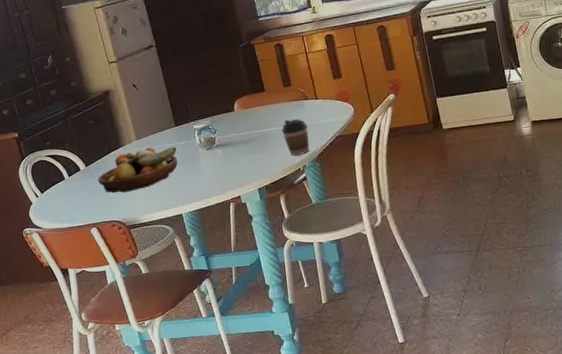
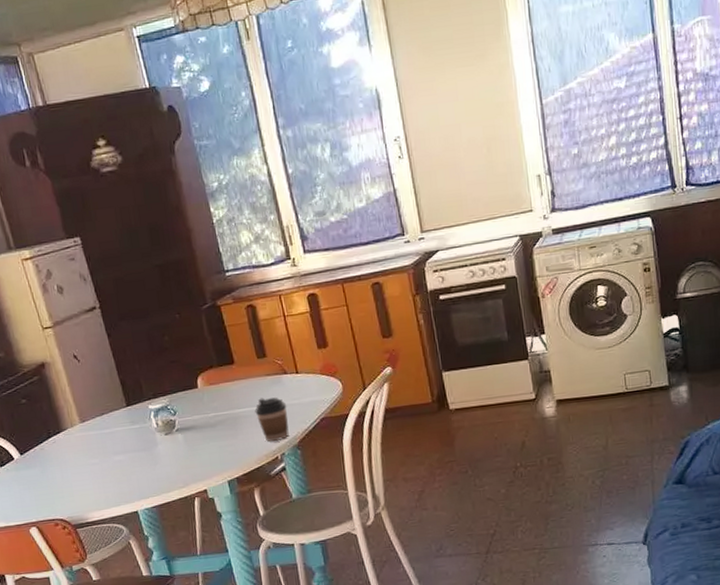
fruit bowl: present [97,147,178,193] -> none [35,431,131,486]

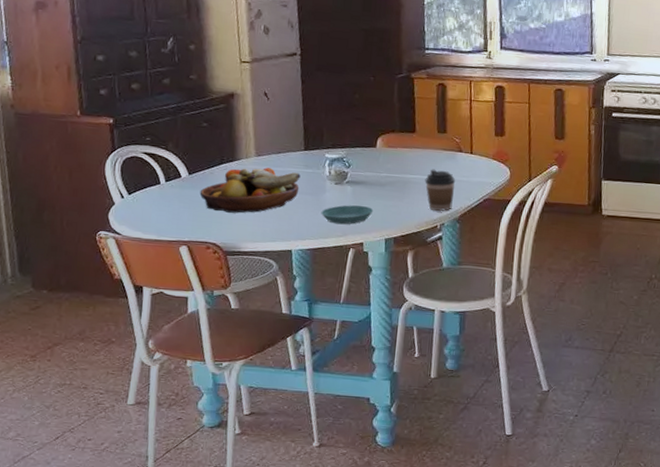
fruit bowl: none [35,431,131,486] -> present [199,168,301,213]
saucer: none [157,451,210,476] -> present [321,205,374,225]

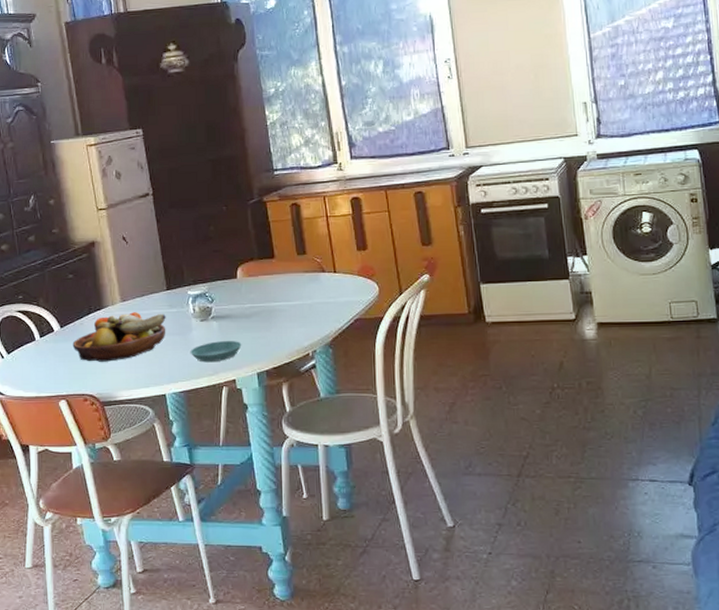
coffee cup: present [425,169,456,211] -> none [290,293,323,337]

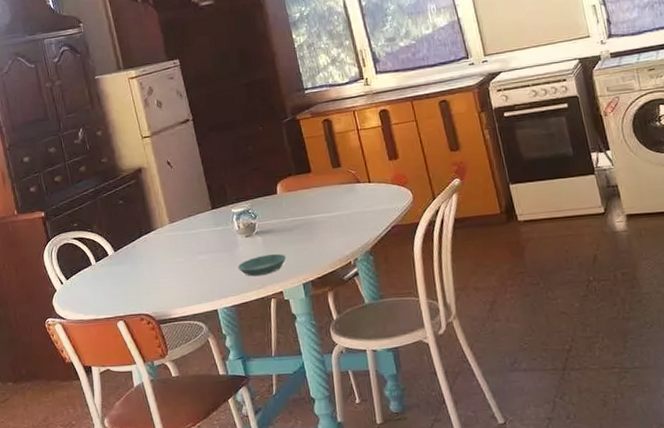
fruit bowl: present [72,312,166,362] -> none [126,232,214,282]

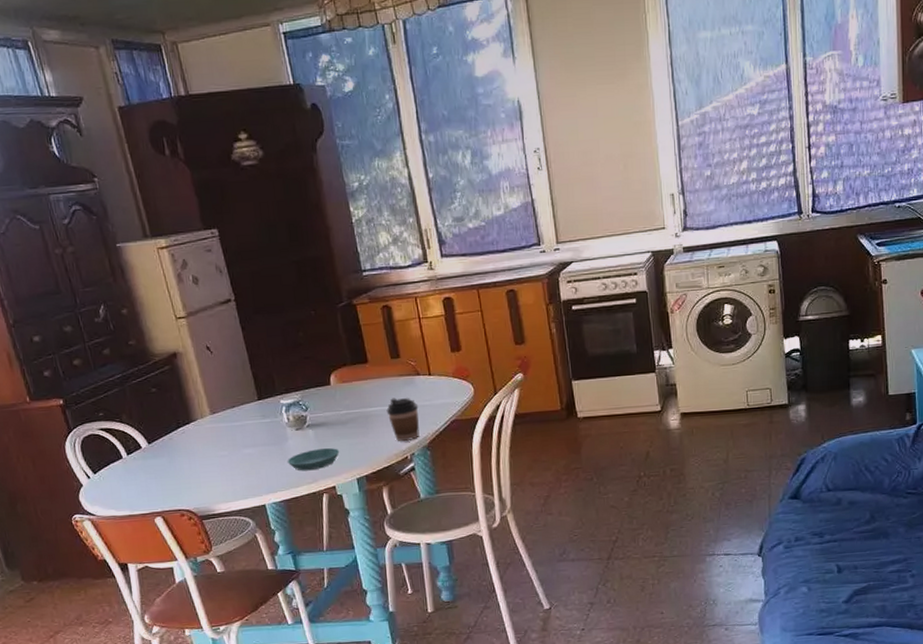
coffee cup: none [329,205,362,247] -> present [386,398,420,441]

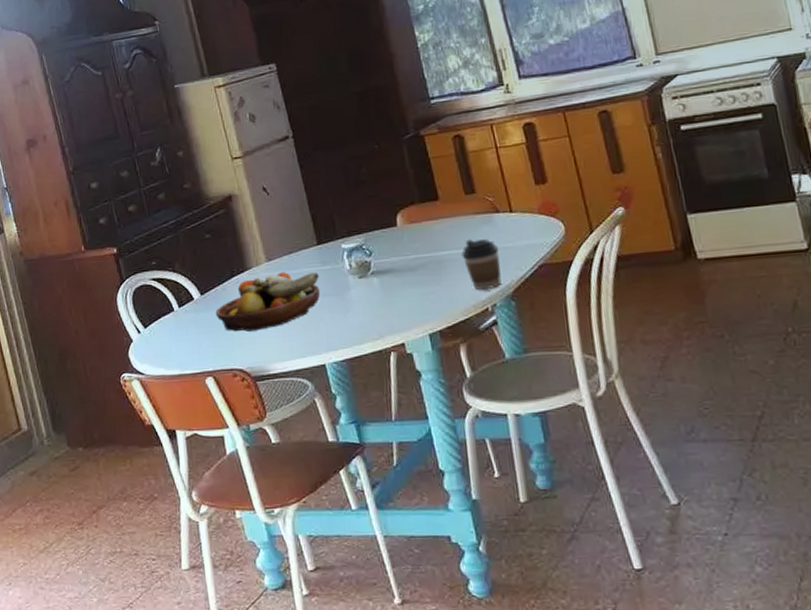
fruit bowl: none [163,424,261,477] -> present [215,272,321,332]
saucer: present [287,448,340,471] -> none [349,298,409,326]

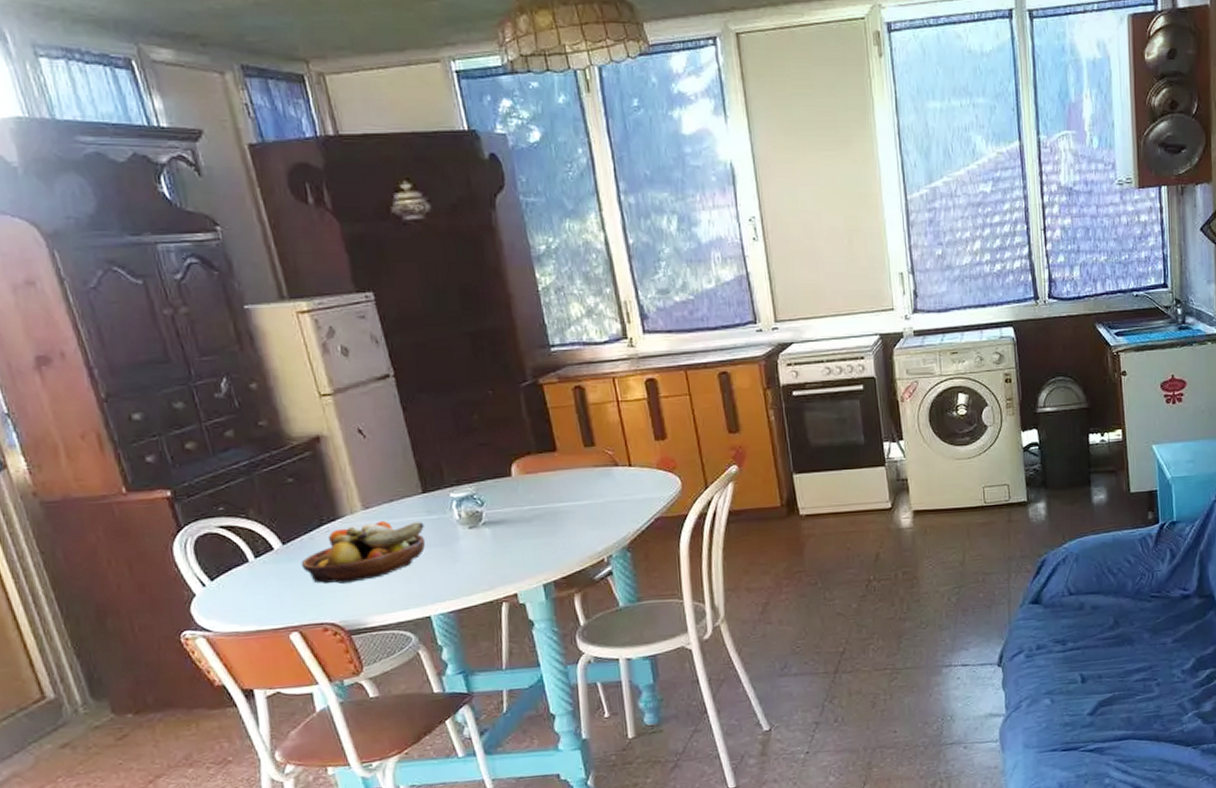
coffee cup: present [461,239,502,290] -> none [579,491,618,541]

